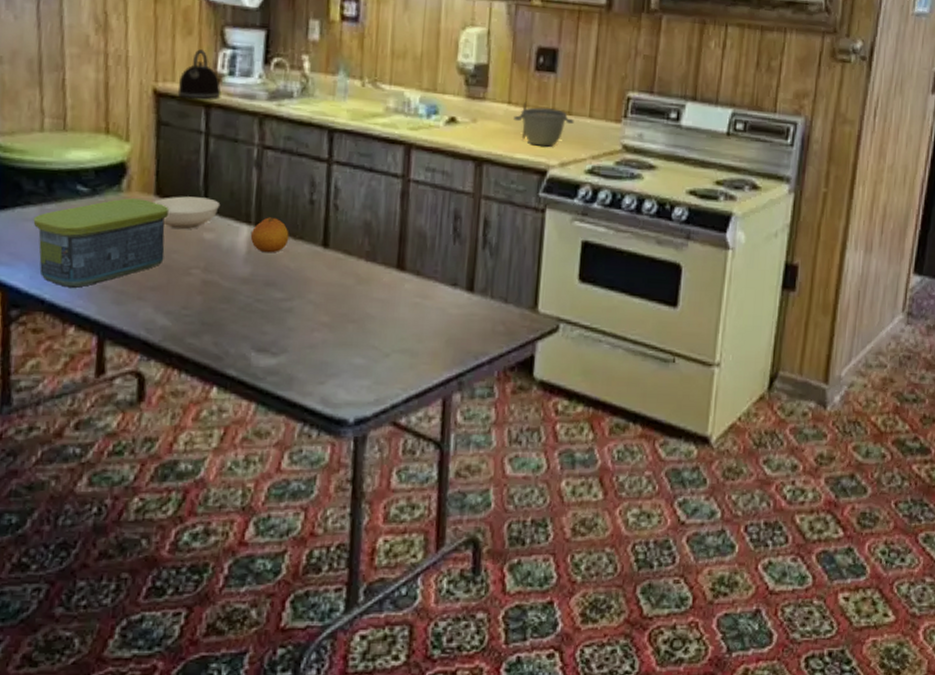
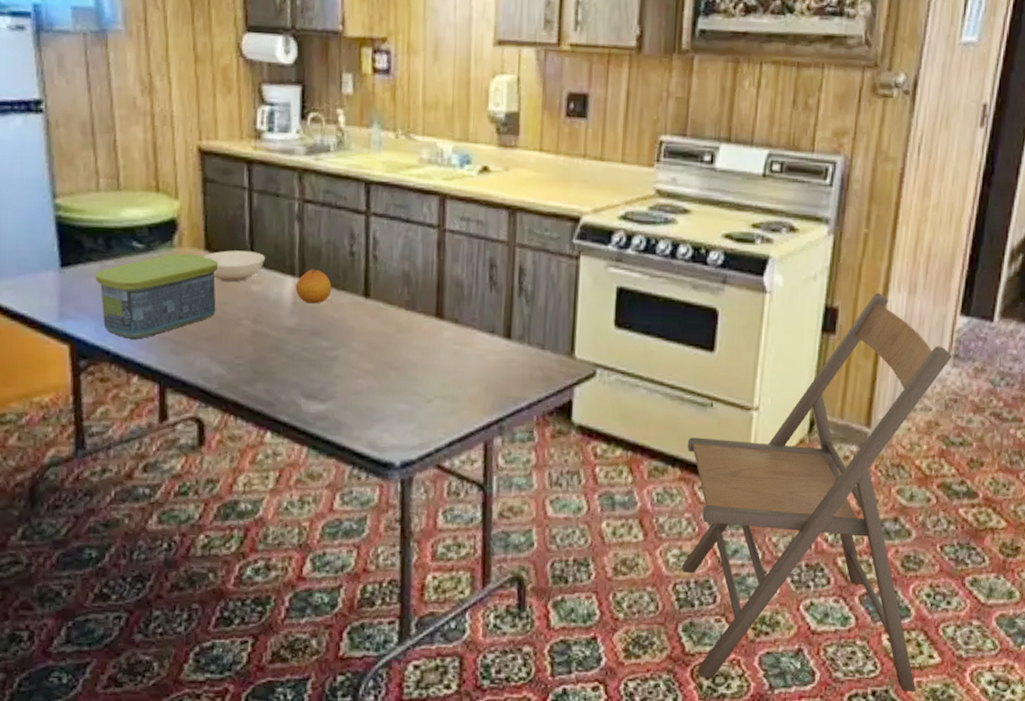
kettle: present [177,49,222,101] -> none [220,107,262,158]
cooking pot: present [513,101,574,147] -> none [545,148,606,193]
folding chair: none [642,251,907,652] -> present [682,293,953,692]

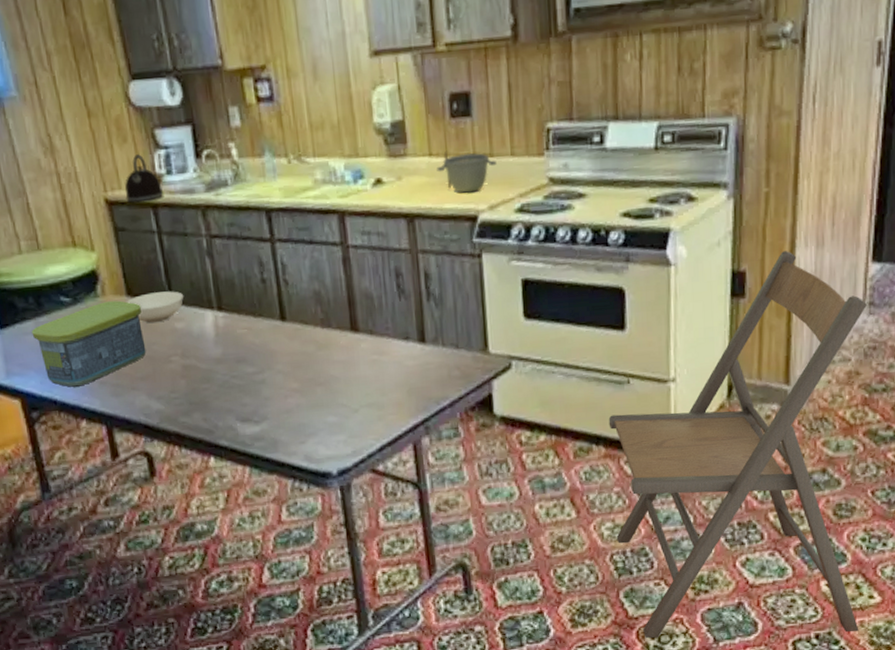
kettle: none [220,107,262,158] -> present [124,154,165,204]
fruit: present [295,269,332,304] -> none [215,300,250,333]
cooking pot: none [545,148,606,193] -> present [437,150,497,193]

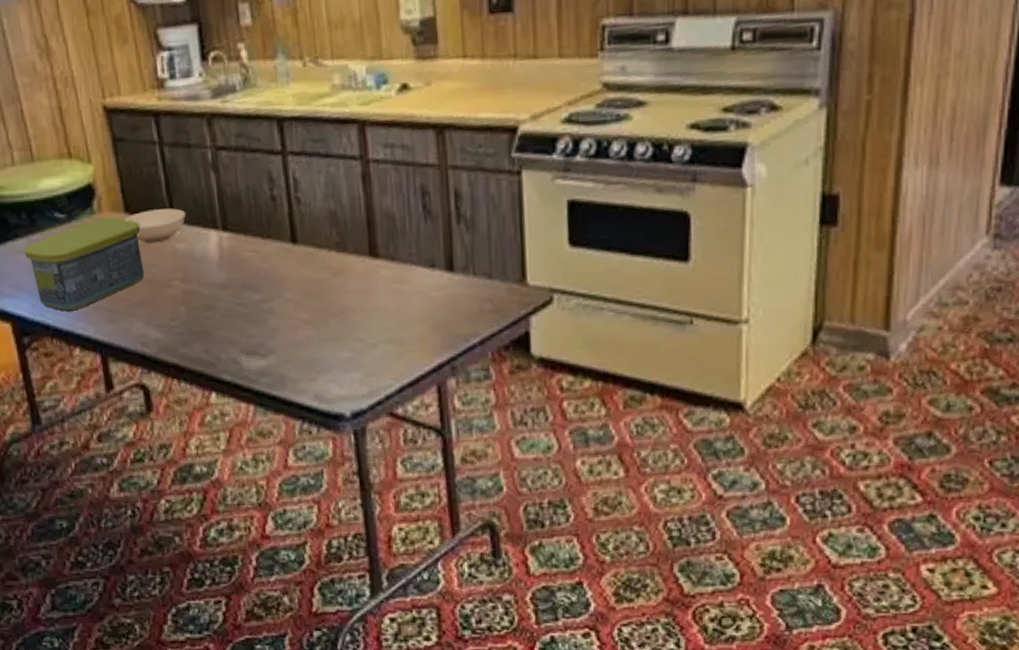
kettle: present [124,154,165,204] -> none [124,56,167,112]
cooking pot: present [437,150,497,193] -> none [471,51,542,101]
folding chair: present [608,251,868,639] -> none [666,171,993,628]

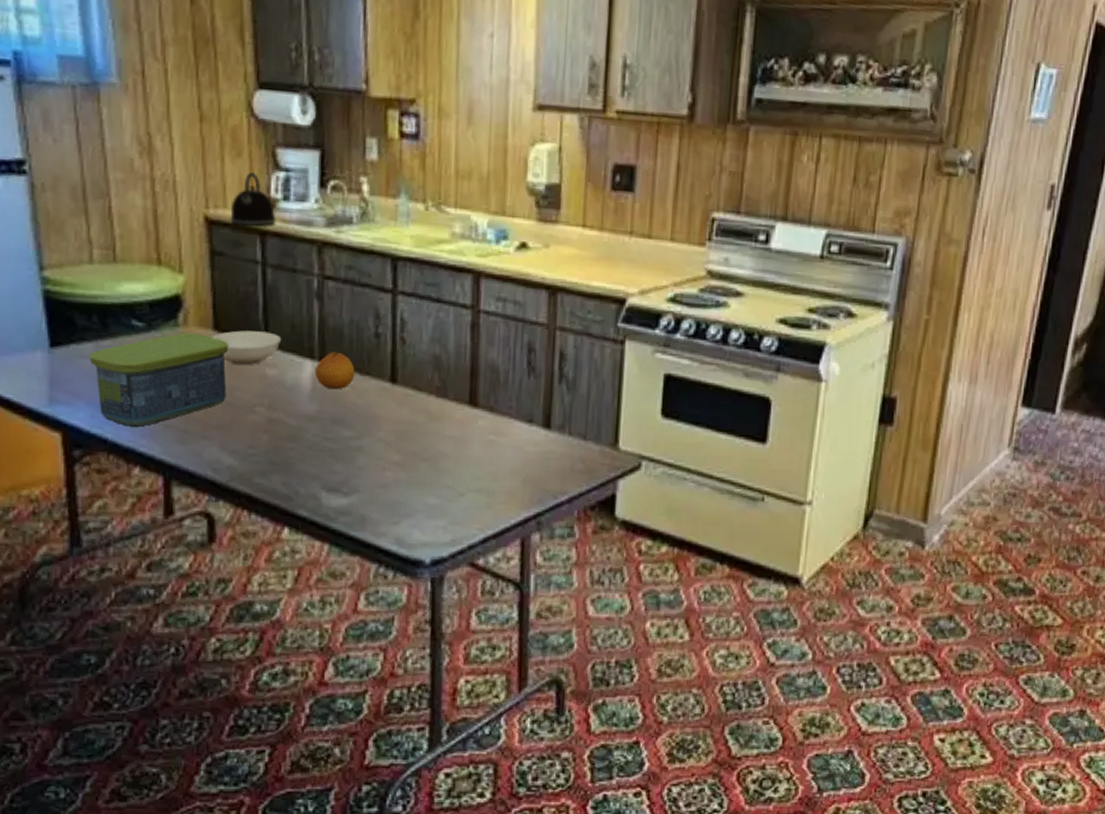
kettle: none [124,56,167,112] -> present [230,172,277,229]
fruit: none [219,219,257,256] -> present [314,352,355,390]

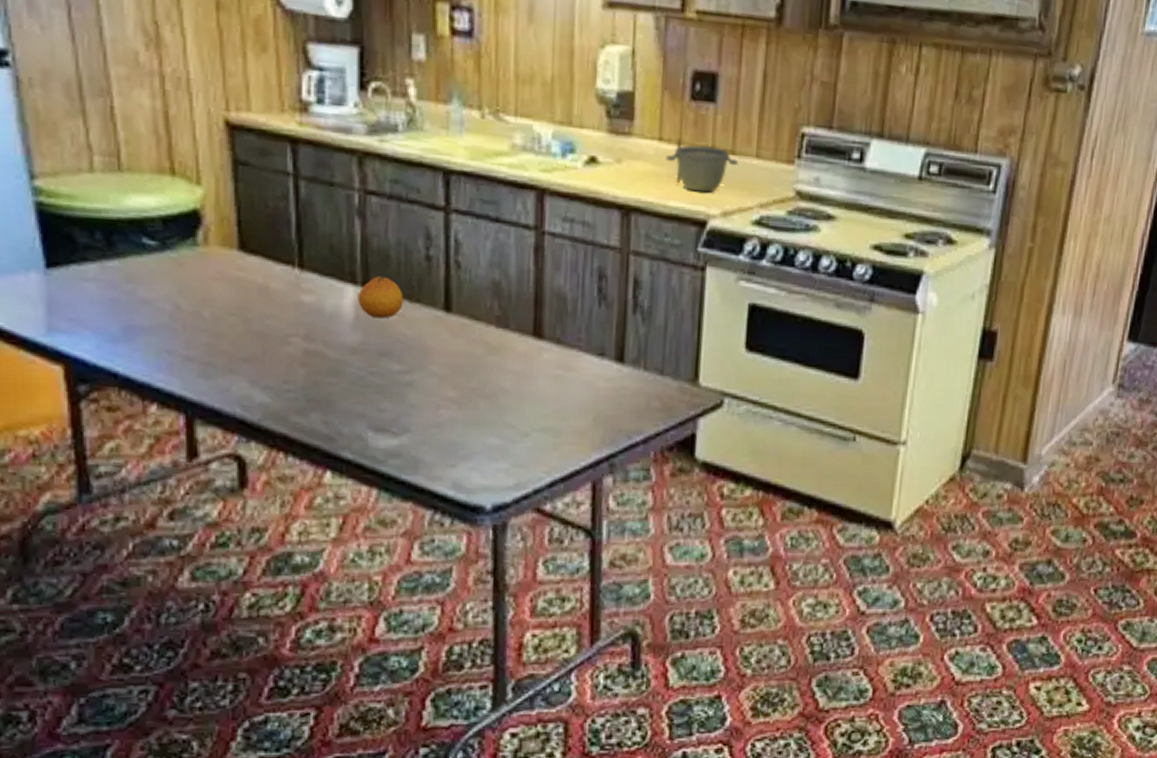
food container: present [89,333,229,427] -> none [93,253,258,359]
bowl: present [211,330,282,366] -> none [236,251,319,291]
kettle: present [230,172,277,229] -> none [255,70,310,136]
cooking pot: none [589,224,654,273] -> present [666,137,738,193]

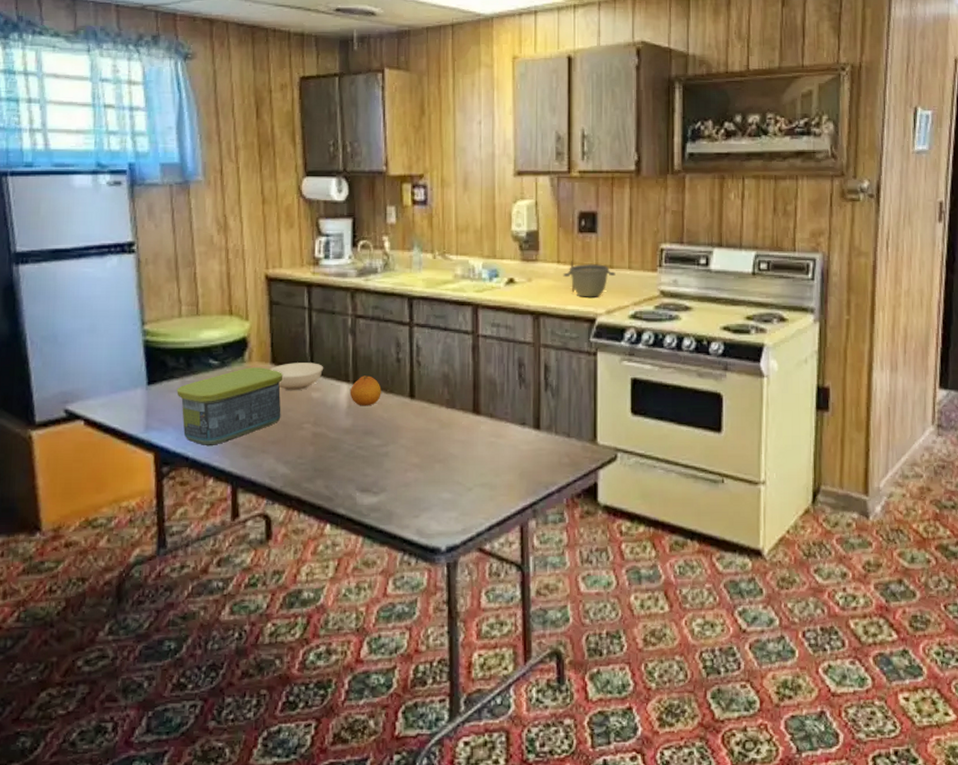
food container: none [93,253,258,359] -> present [177,367,284,445]
bowl: none [236,251,319,291] -> present [269,363,324,391]

